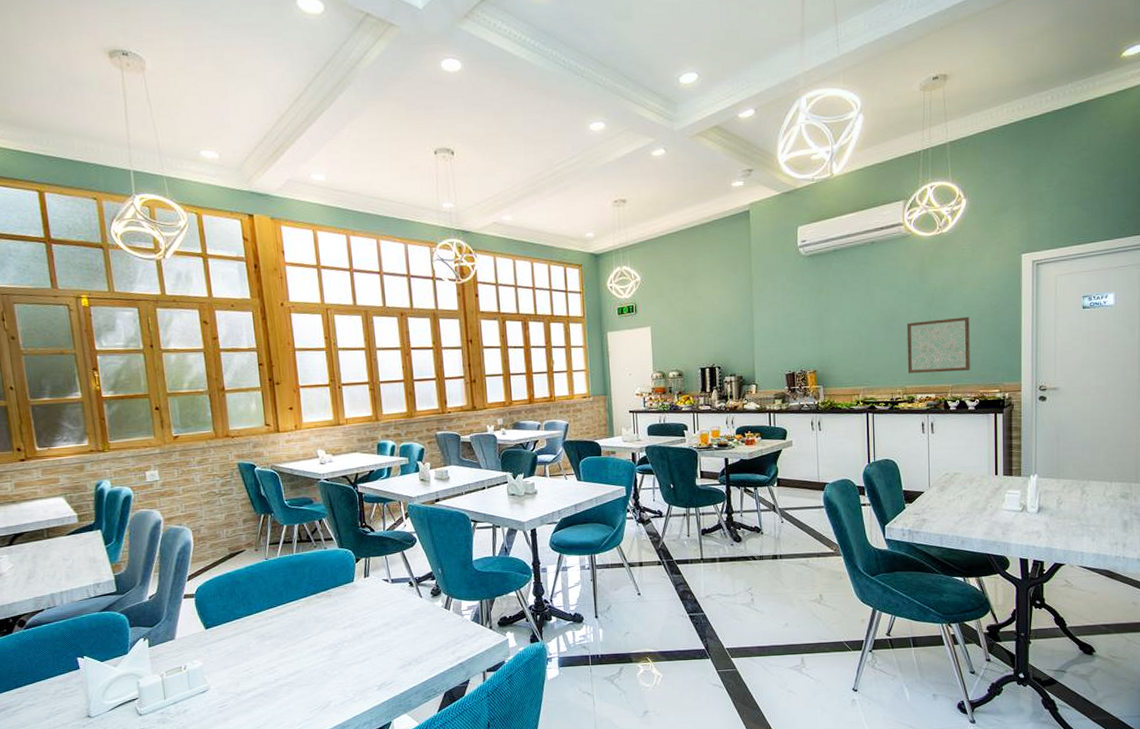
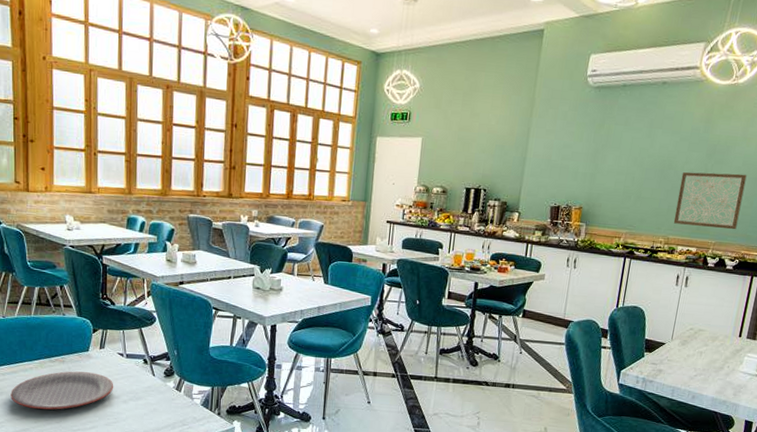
plate: none [280,603,383,648] -> present [11,371,114,410]

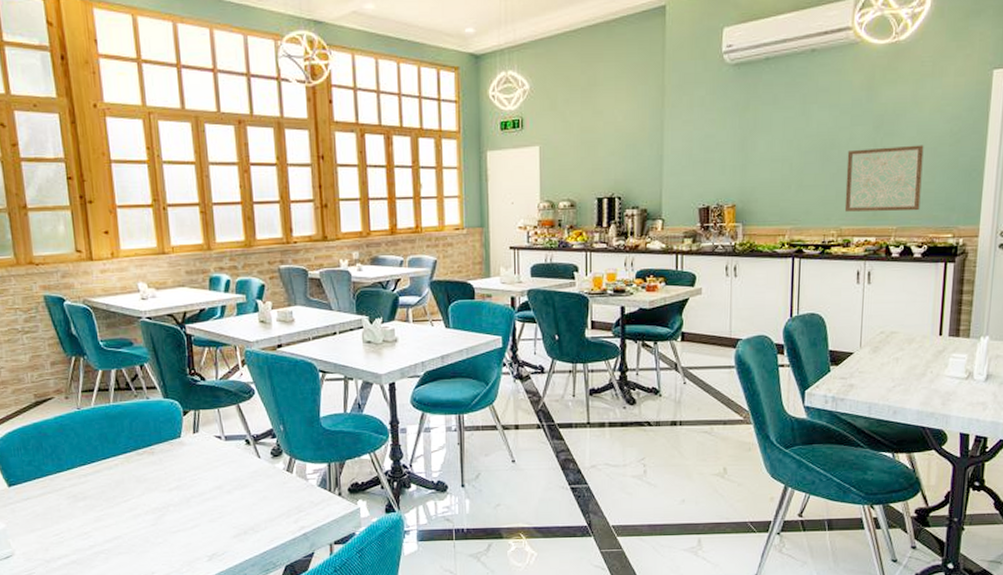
plate: present [11,371,114,410] -> none [95,462,215,512]

